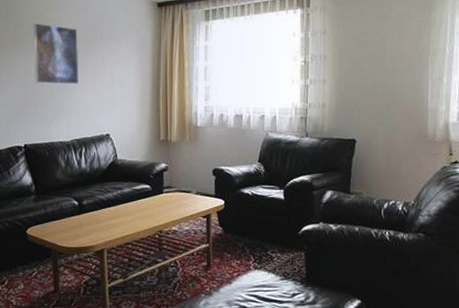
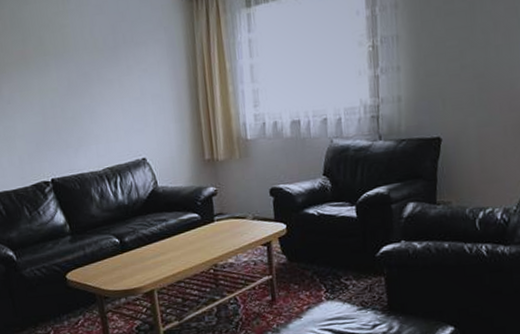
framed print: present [32,23,79,85] -> none [42,32,104,107]

